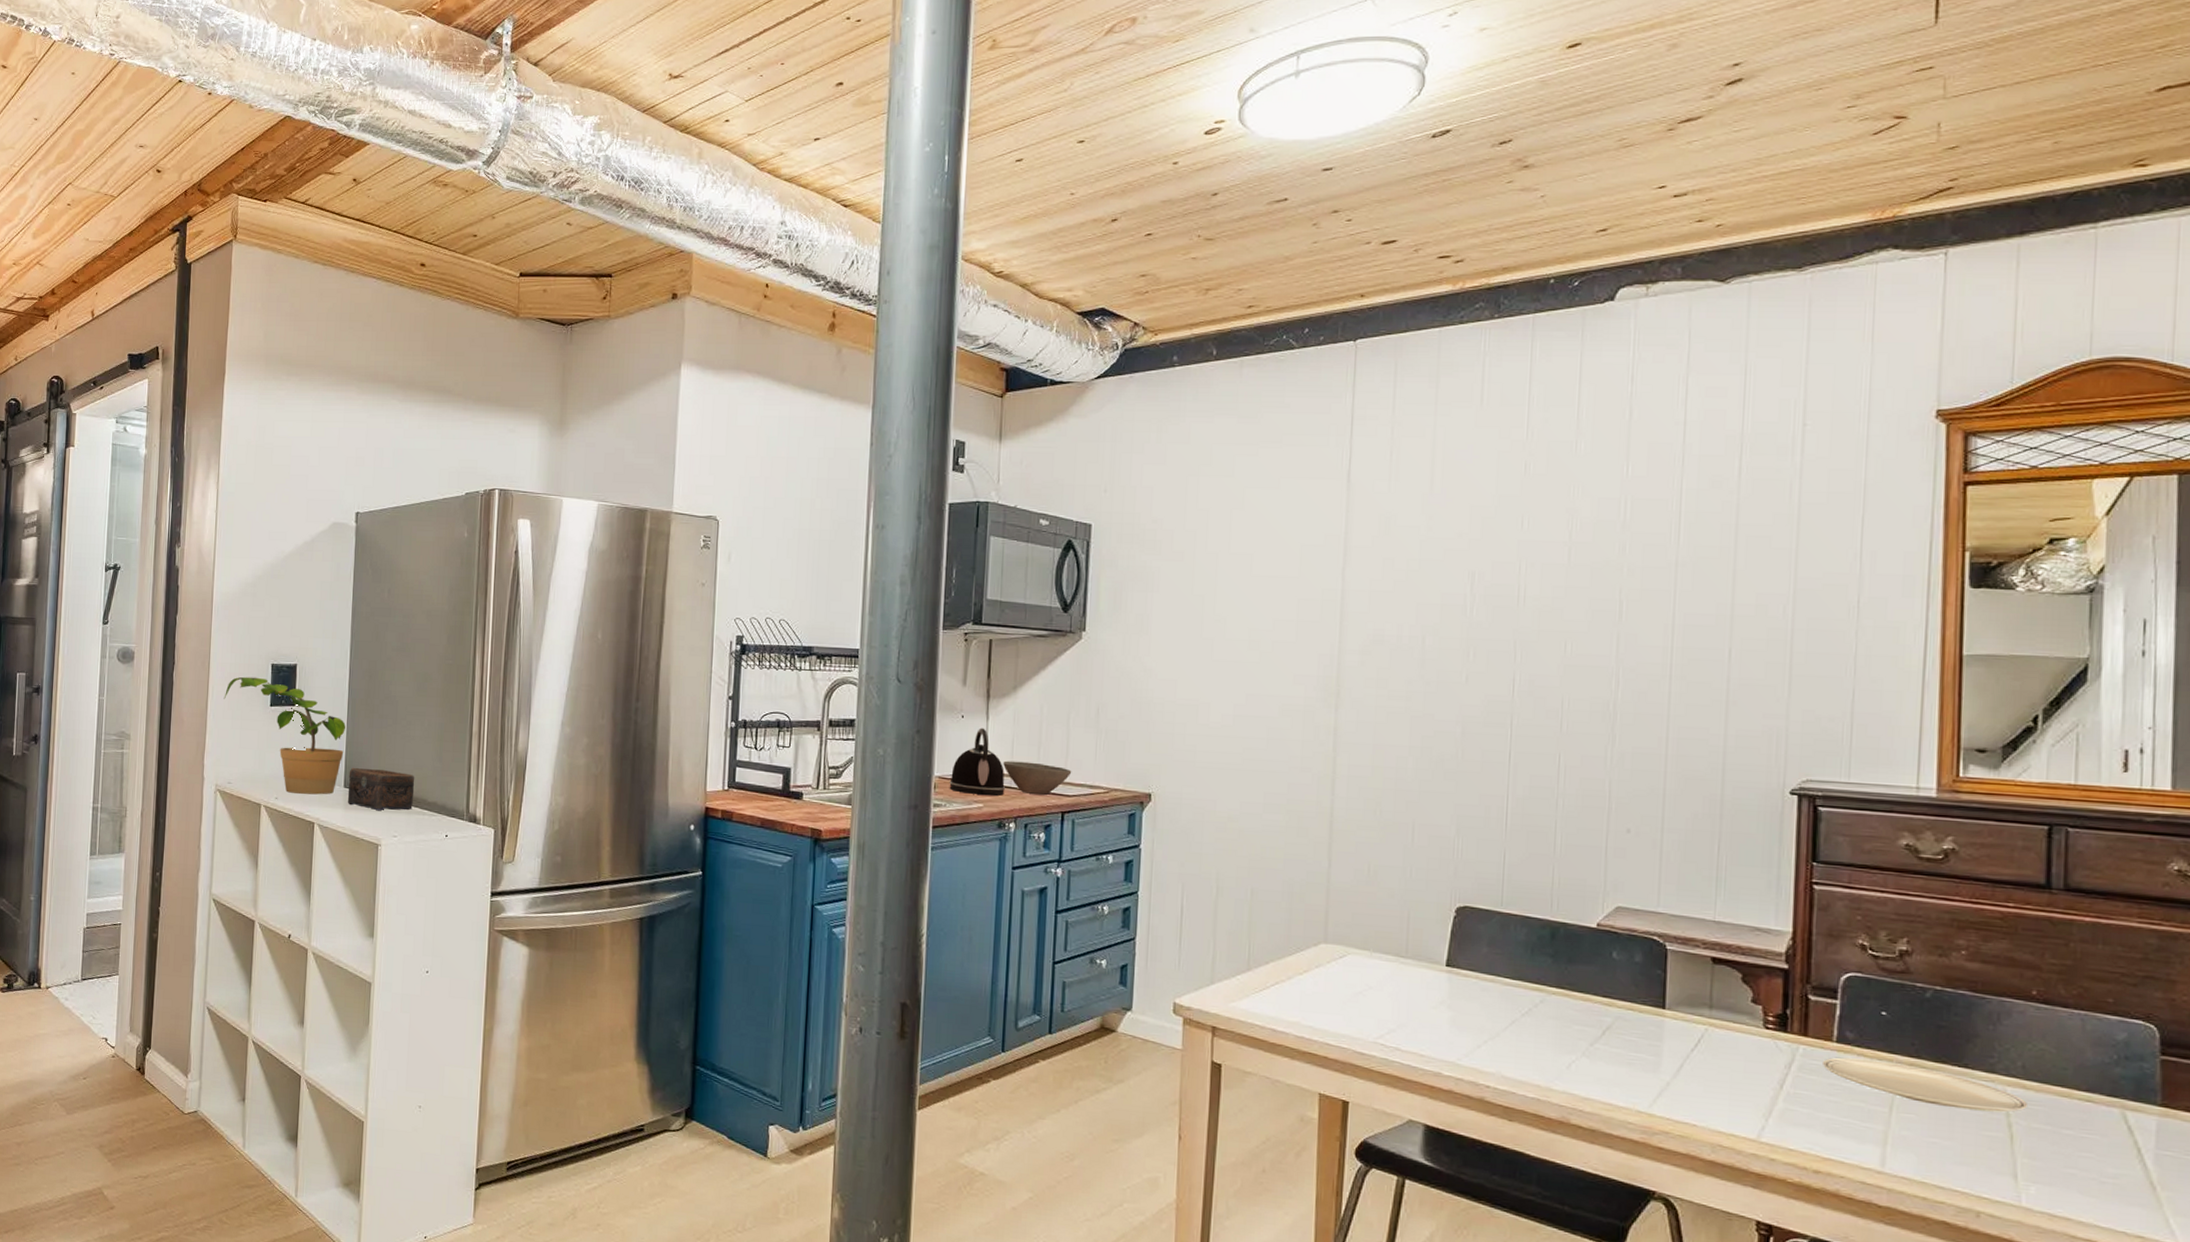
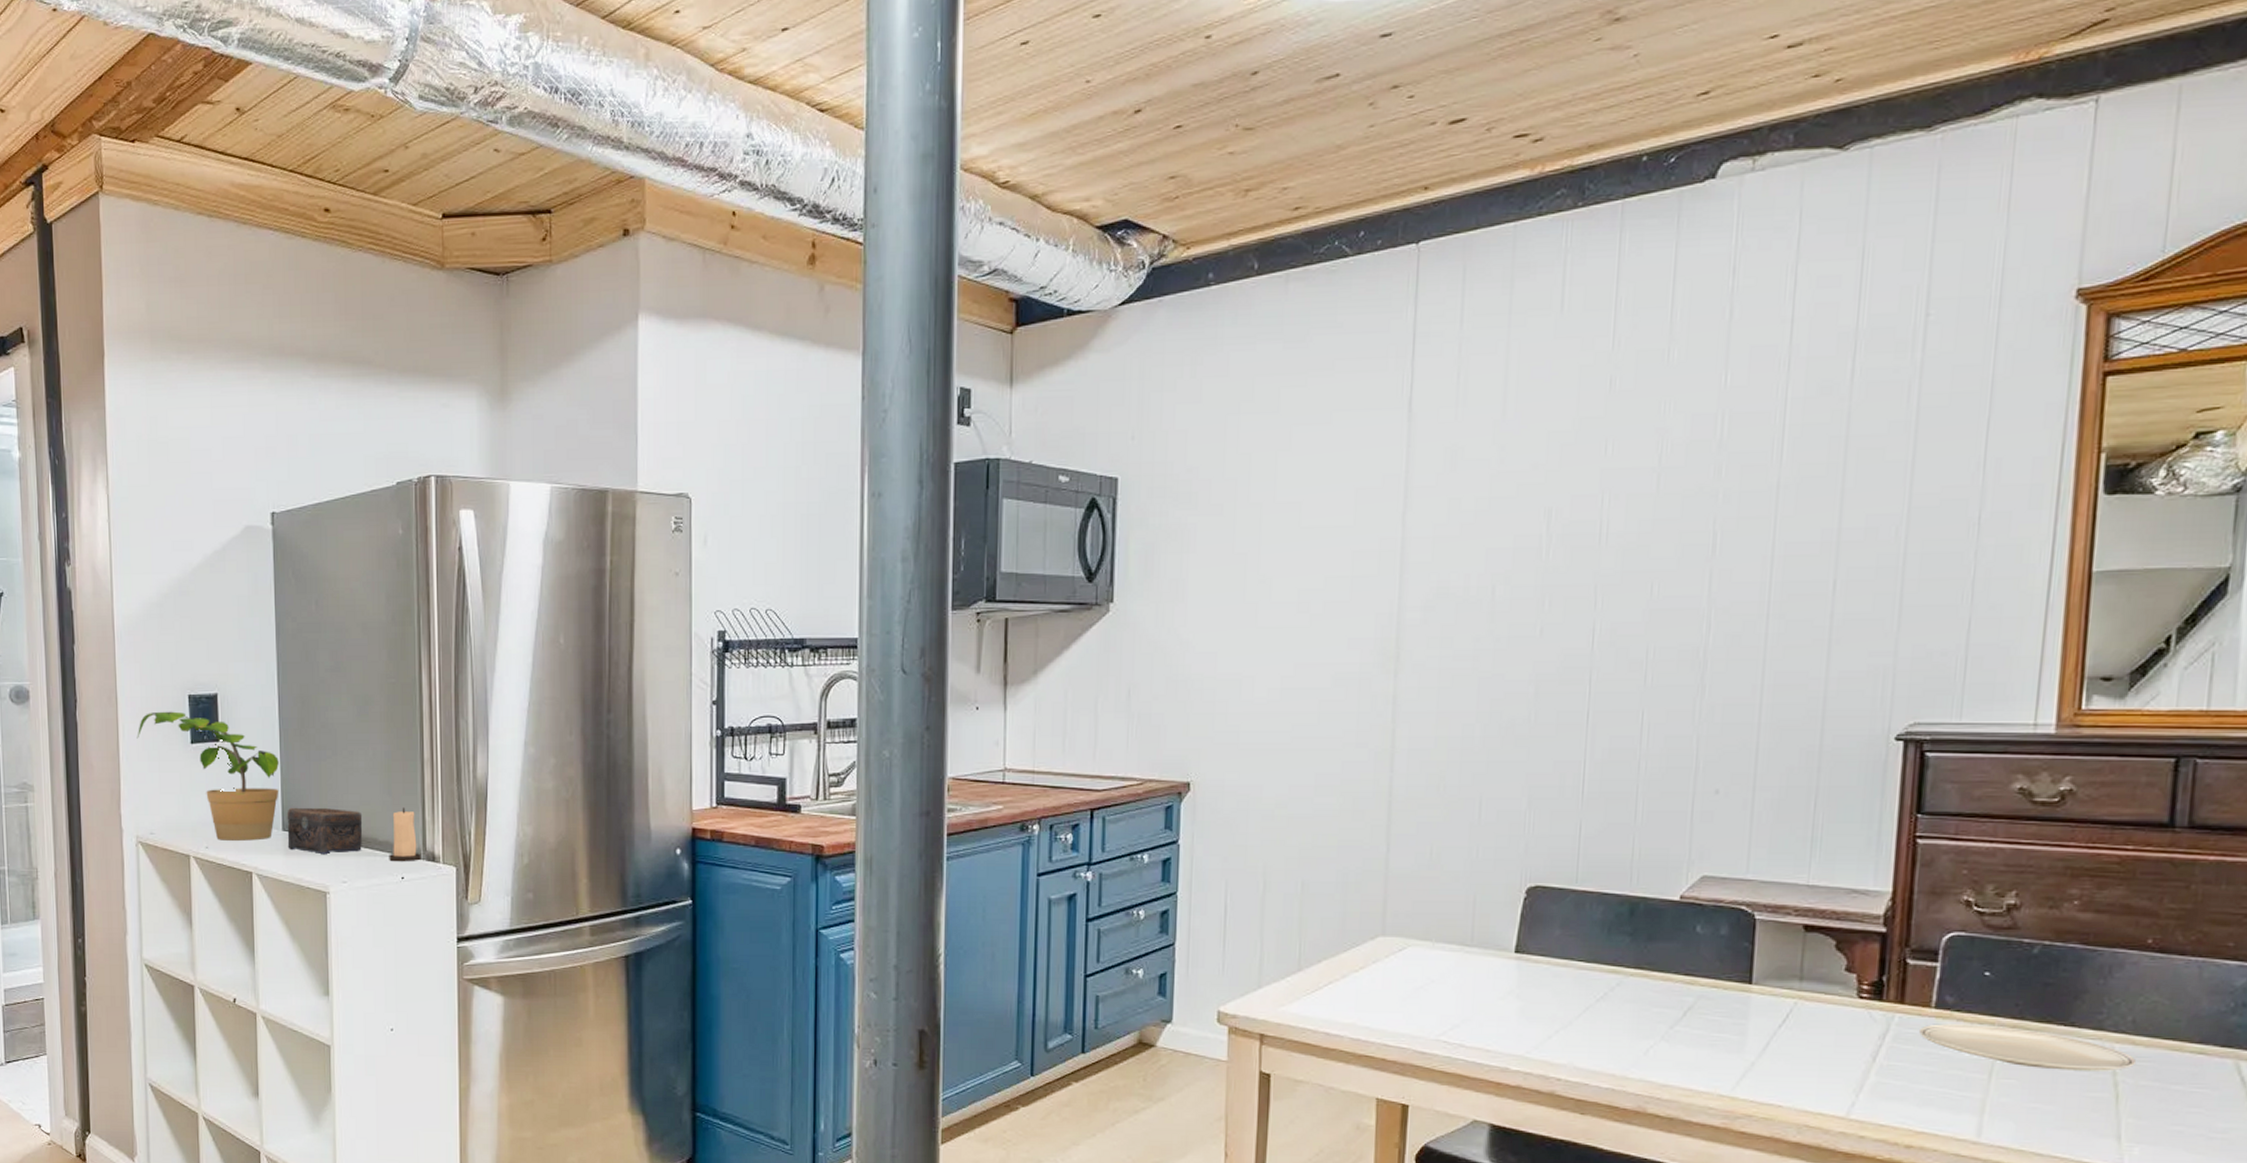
candle: none [435,773,464,823] -> present [389,807,421,862]
kettle: present [949,728,1005,796] -> none [964,719,1027,795]
bowl: present [1003,760,1072,796] -> none [1024,755,1101,792]

